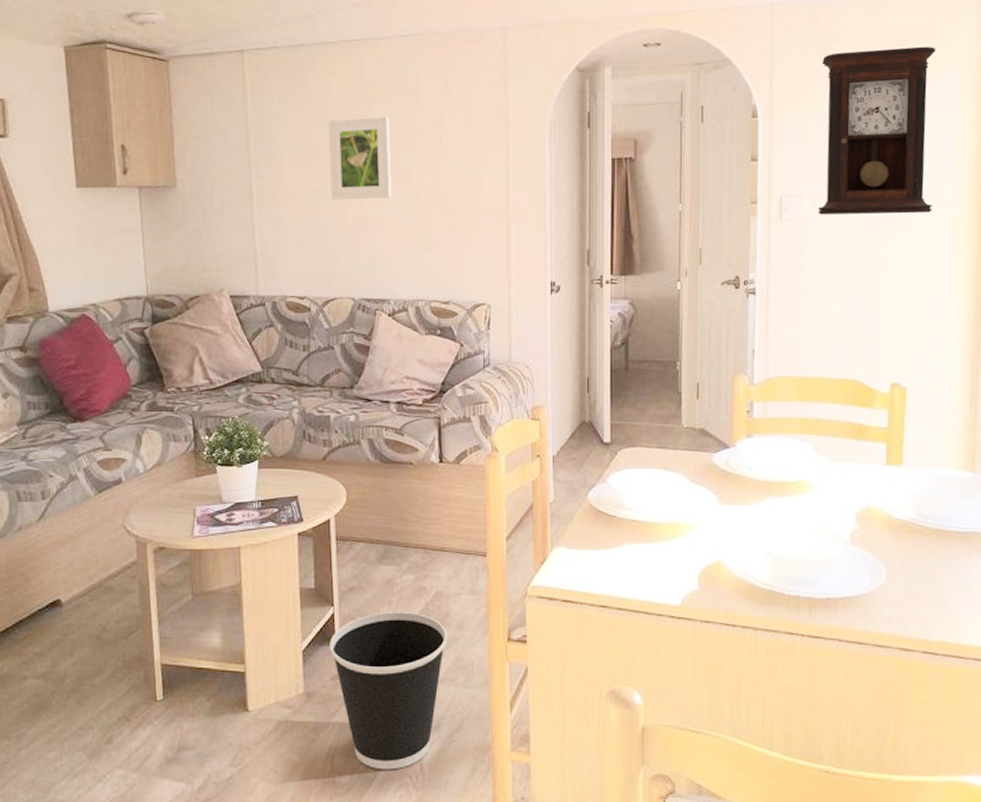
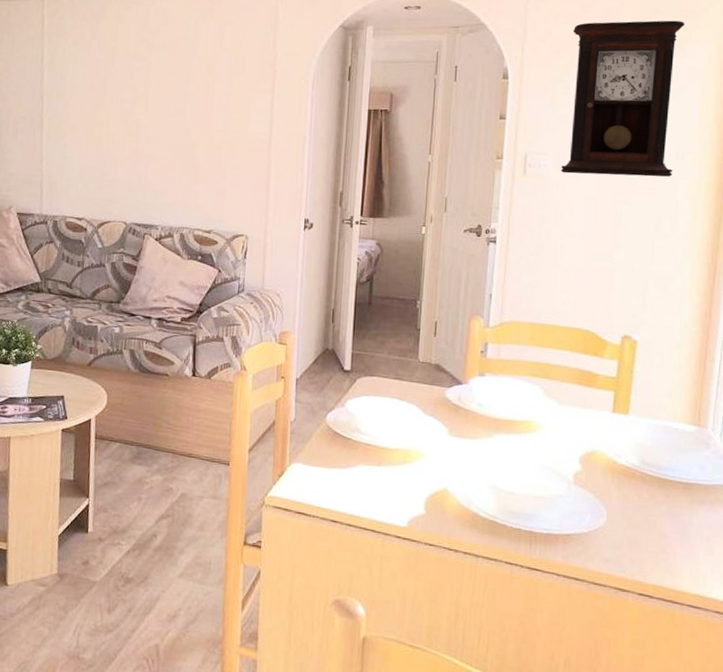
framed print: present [328,116,392,200] -> none [112,61,168,135]
wastebasket: present [330,612,447,770] -> none [82,507,189,652]

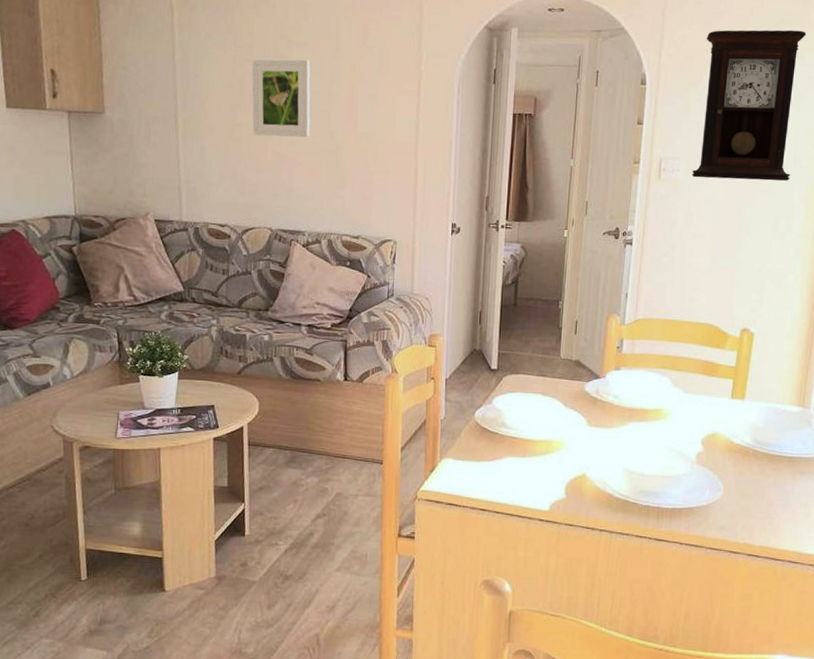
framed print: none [112,61,168,135] -> present [251,59,310,138]

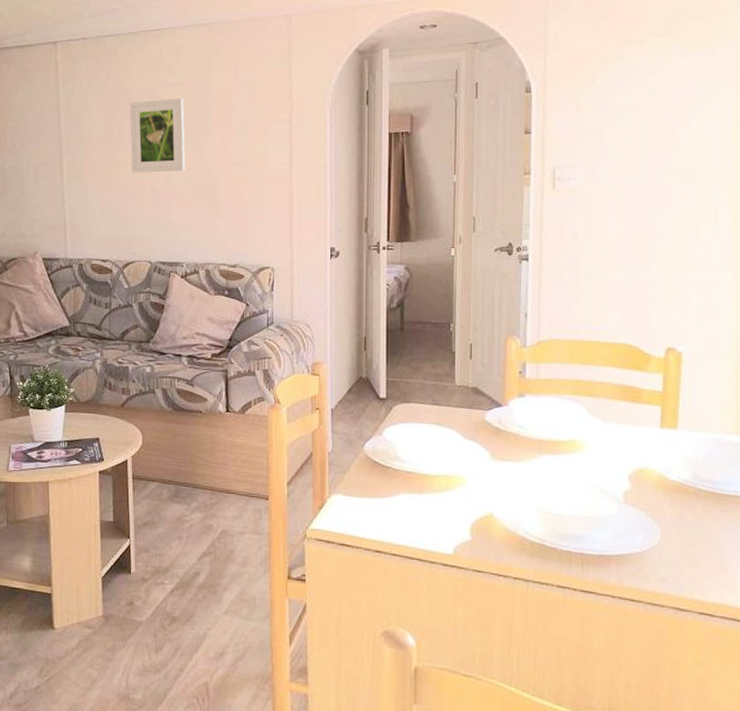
pendulum clock: present [691,29,806,181] -> none [591,21,713,185]

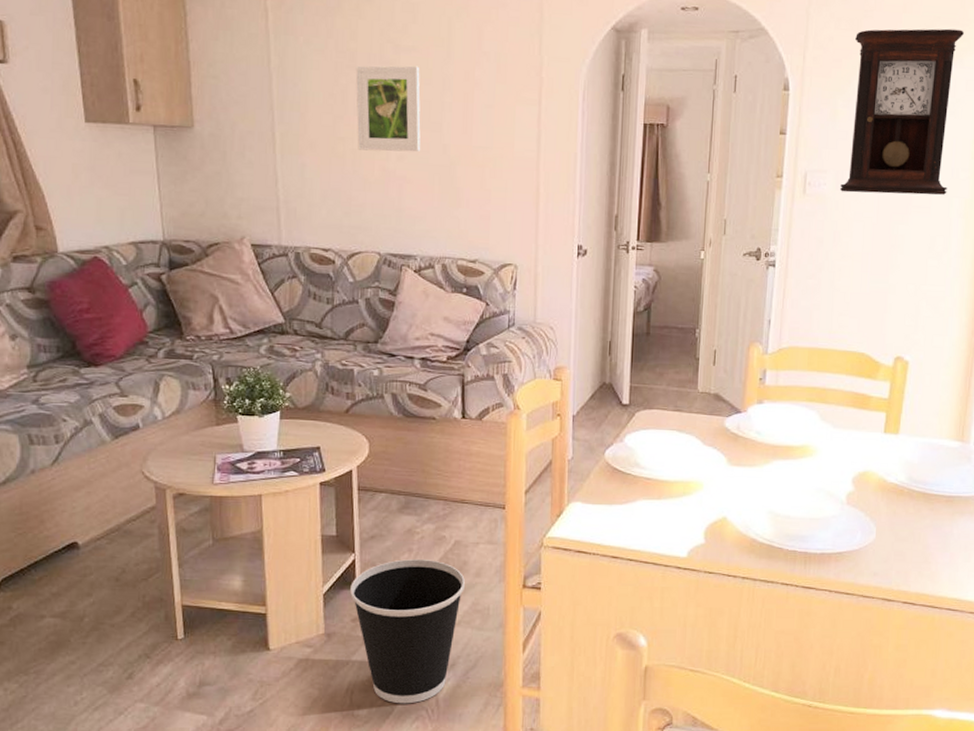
wastebasket: none [126,546,232,691] -> present [350,559,465,704]
pendulum clock: none [591,21,713,185] -> present [839,28,964,195]

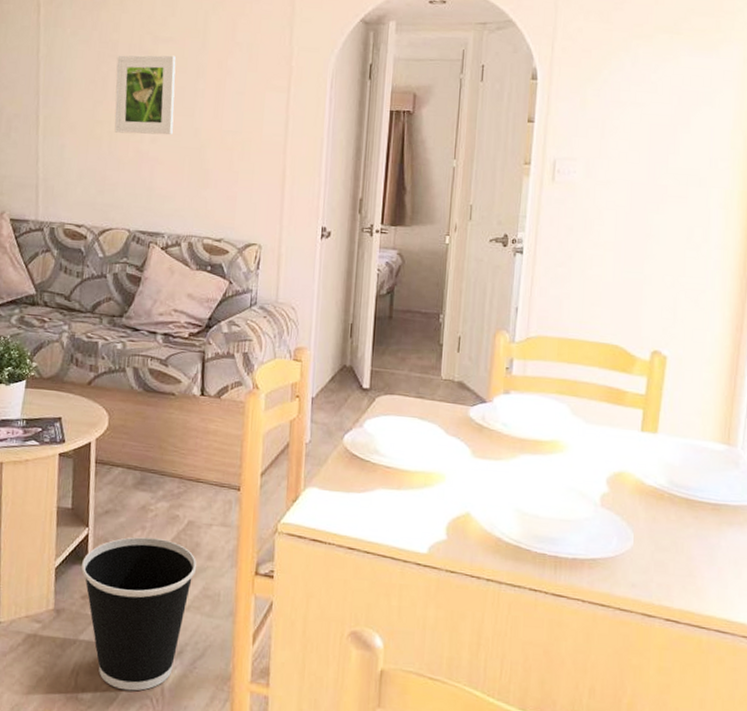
pendulum clock: present [839,28,964,195] -> none [590,20,719,185]

